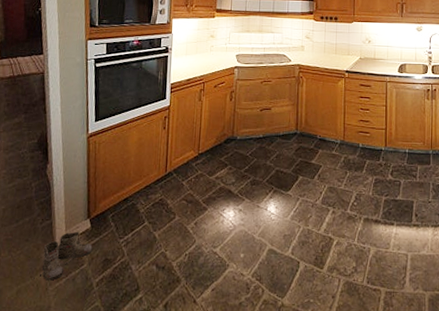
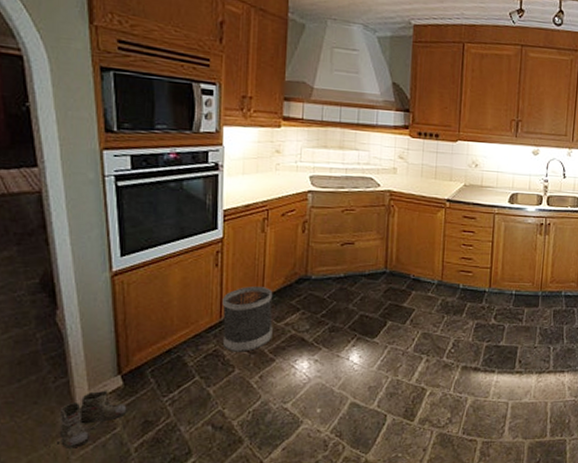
wastebasket: none [167,145,207,201] -> present [222,286,273,352]

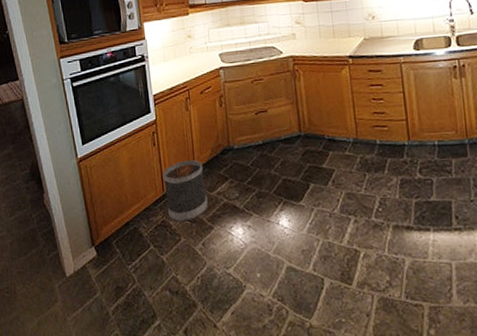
boots: present [49,390,127,449] -> none [51,260,103,311]

